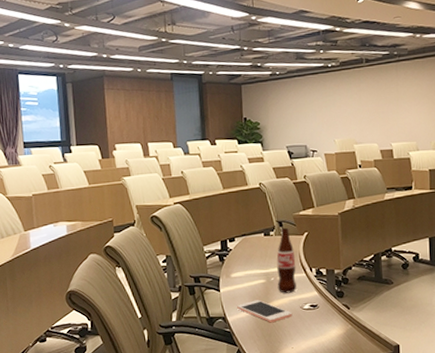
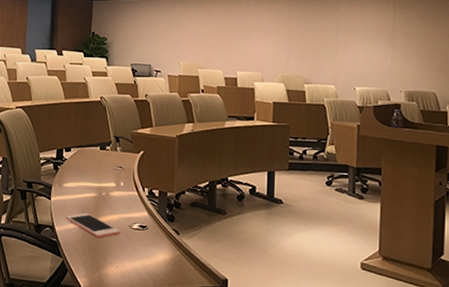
bottle: present [276,227,297,293] -> none [108,143,129,210]

